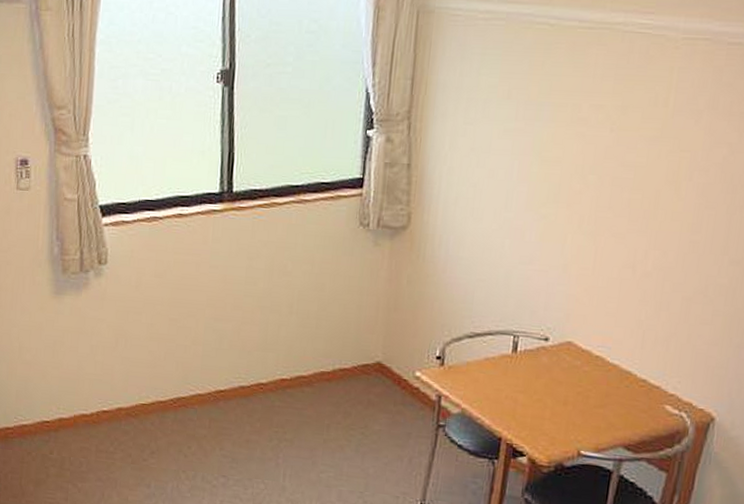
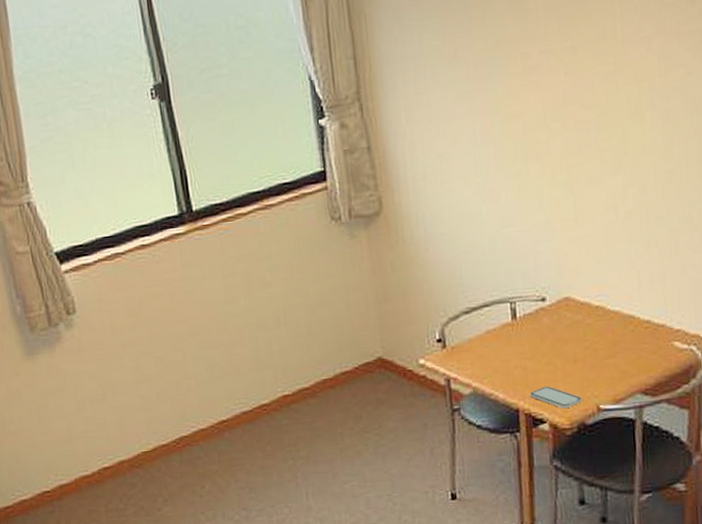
smartphone: none [514,421,565,447] -> present [529,386,582,409]

